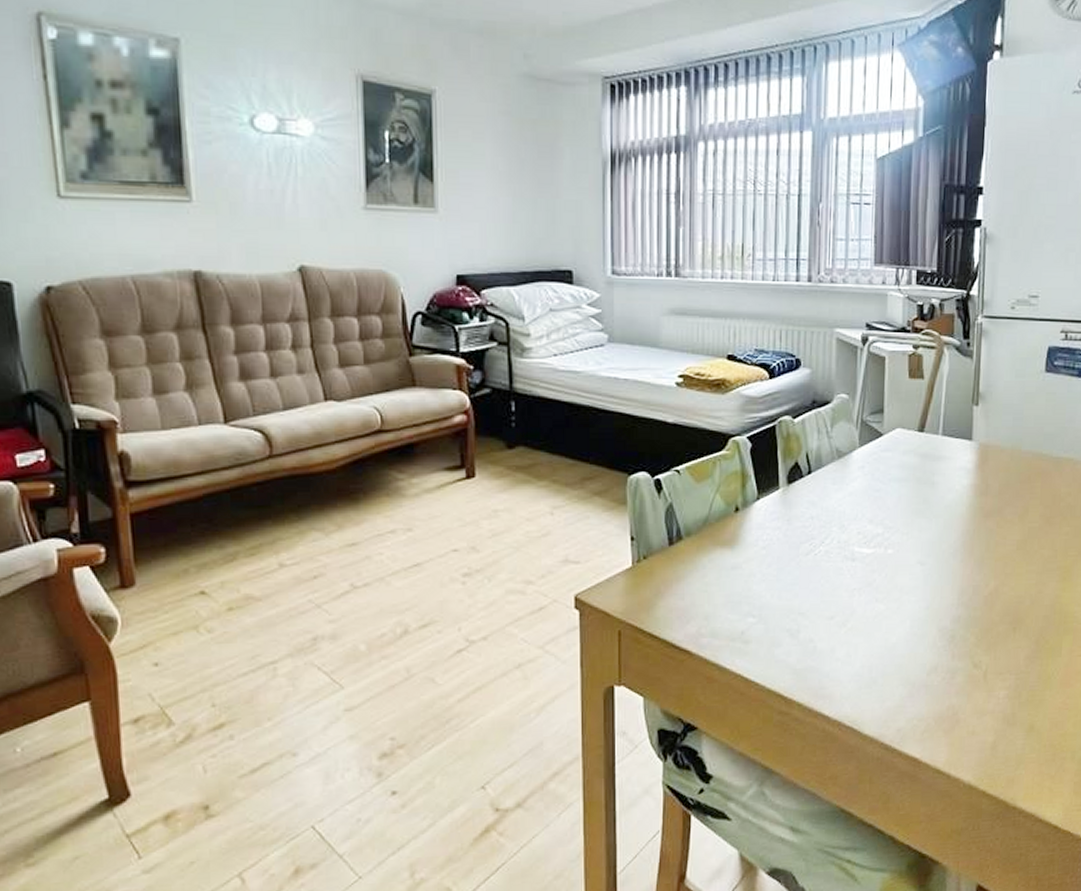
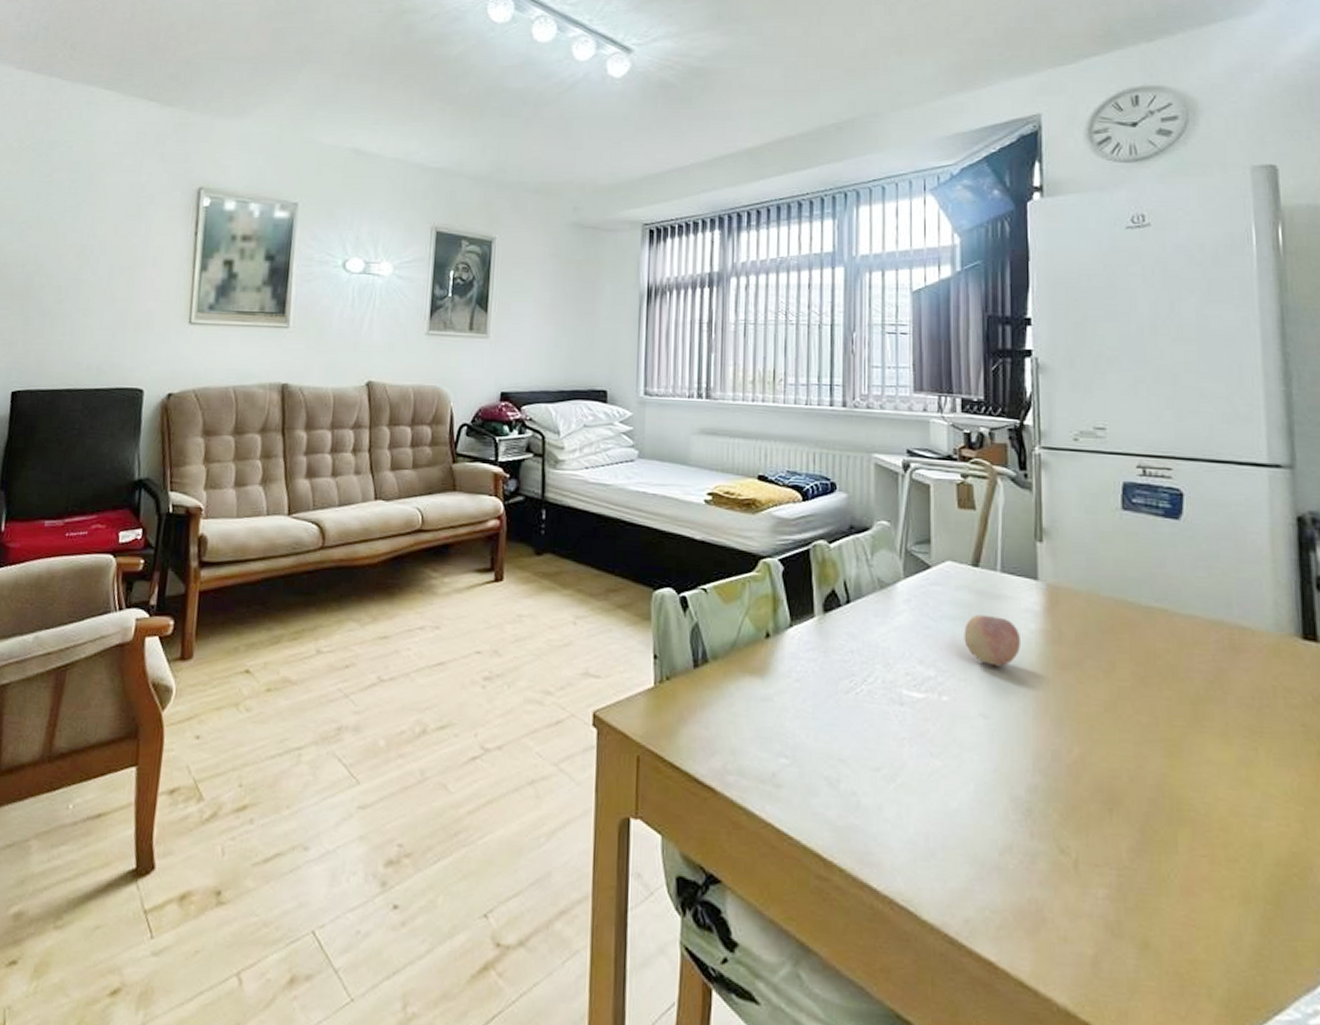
fruit: none [908,475,955,519] -> present [964,614,1022,666]

